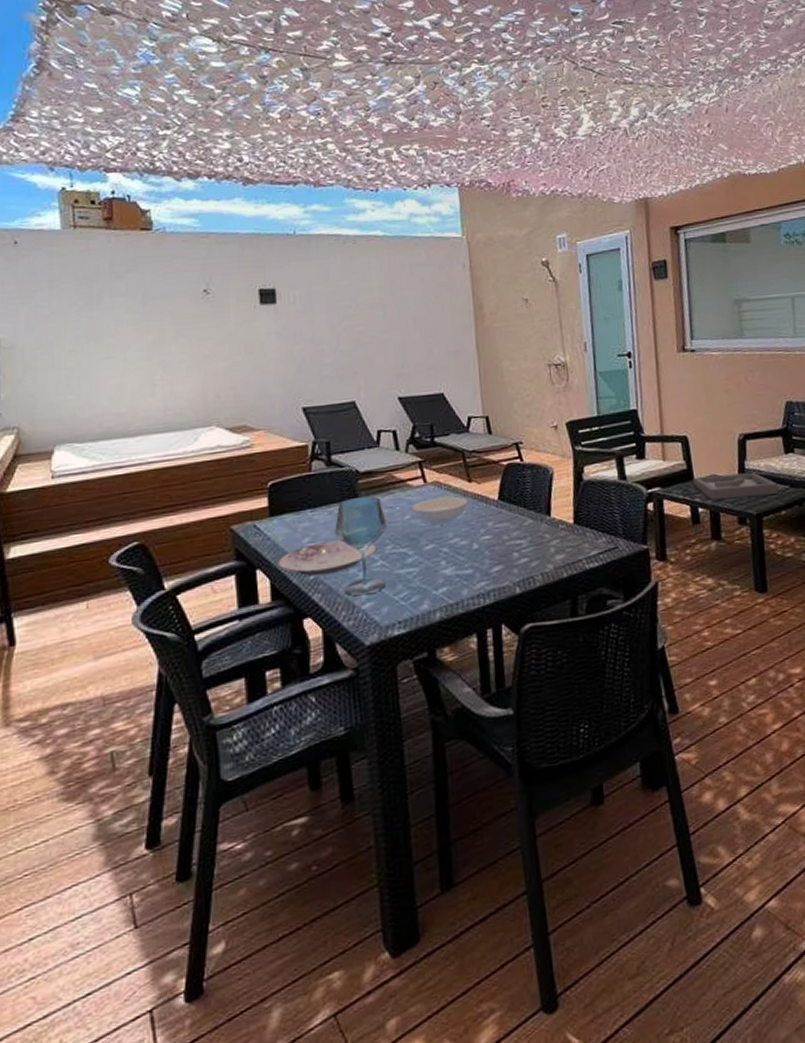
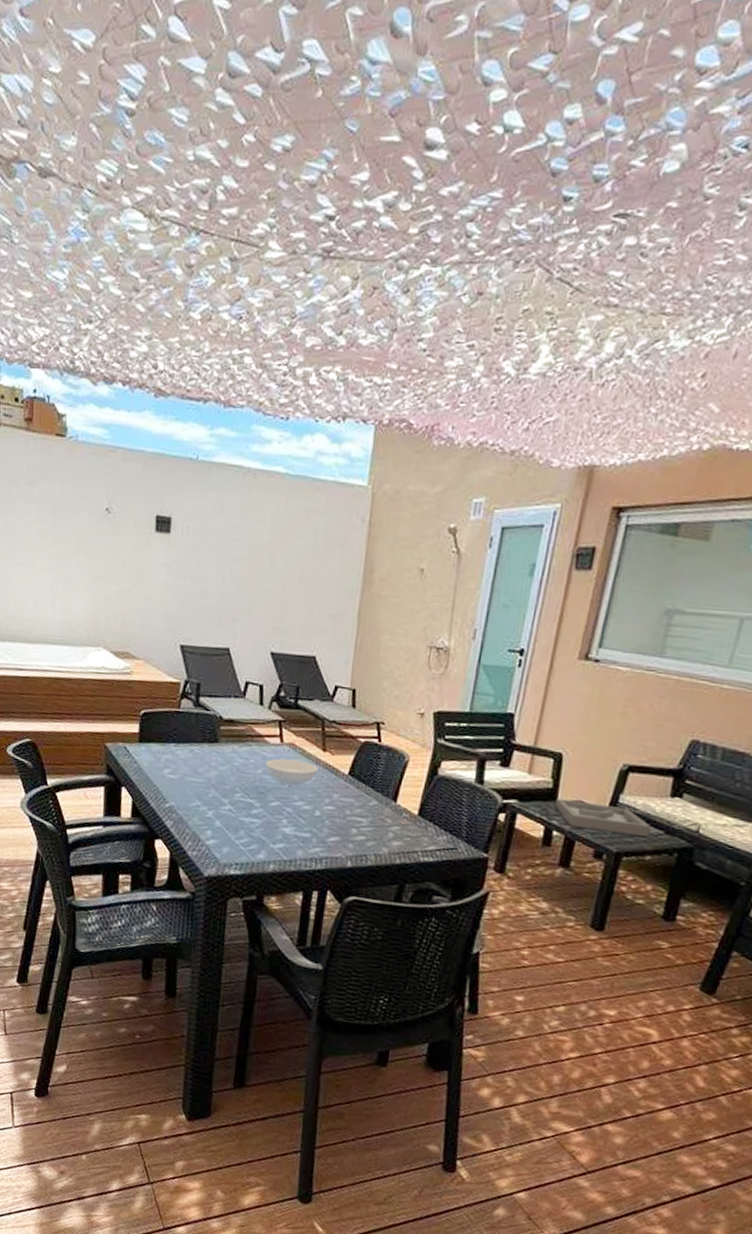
plate: present [277,540,377,577] -> none [140,776,228,807]
wine glass: present [335,496,388,597] -> none [192,742,241,833]

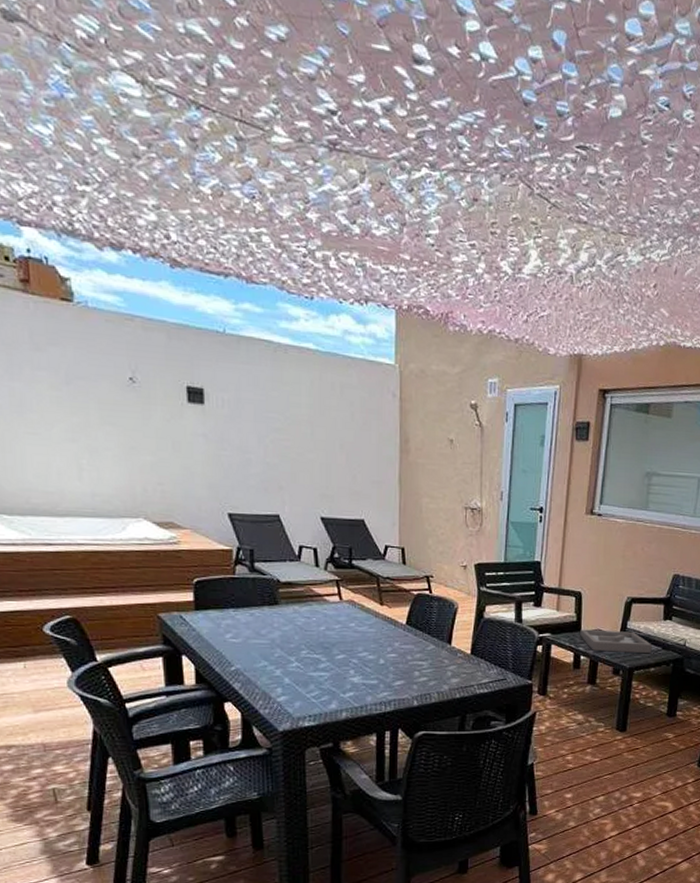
bowl: present [265,758,318,787] -> none [327,615,378,639]

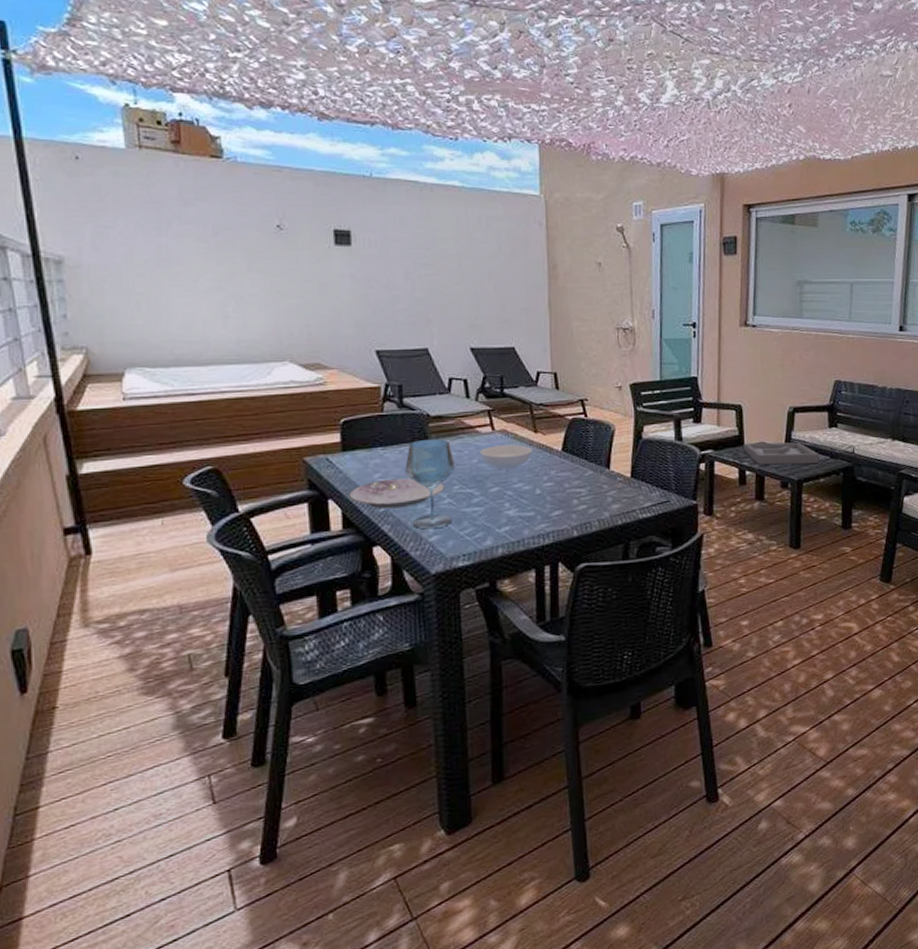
plate: none [202,639,293,668] -> present [349,478,445,509]
wine glass: none [255,605,304,690] -> present [405,439,456,530]
bowl: none [327,615,378,639] -> present [479,445,533,470]

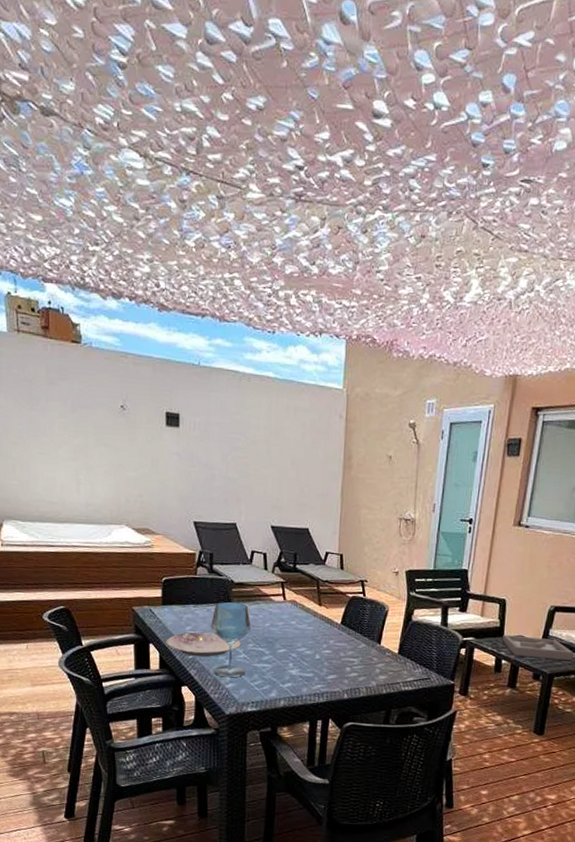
bowl: present [479,445,533,470] -> none [272,613,316,636]

